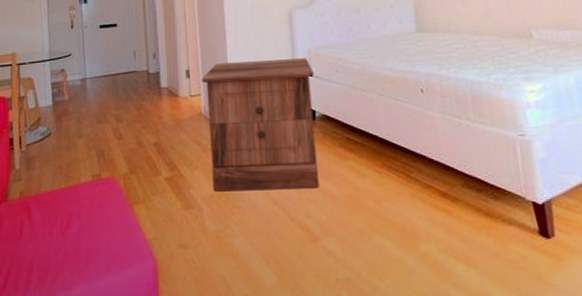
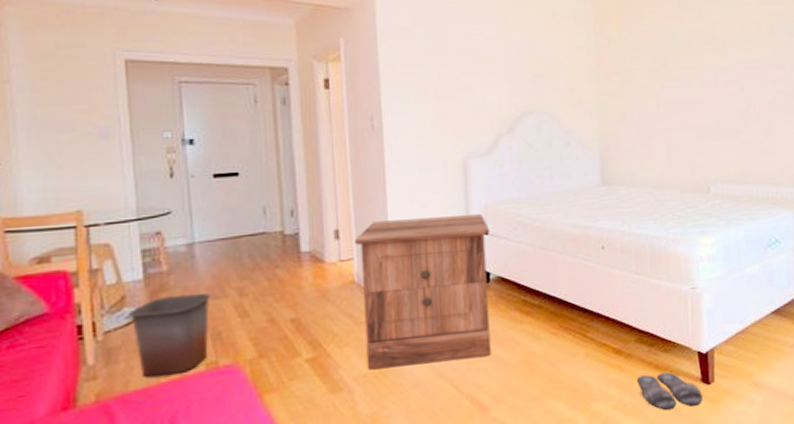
waste bin: none [42,118,98,183] -> present [128,293,212,378]
slippers: none [466,221,543,260] -> present [637,372,702,410]

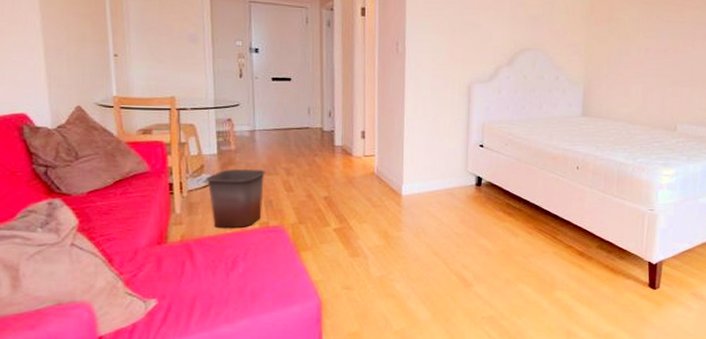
nightstand: present [354,214,491,370] -> none [376,127,486,244]
slippers: present [637,372,702,410] -> none [594,275,648,305]

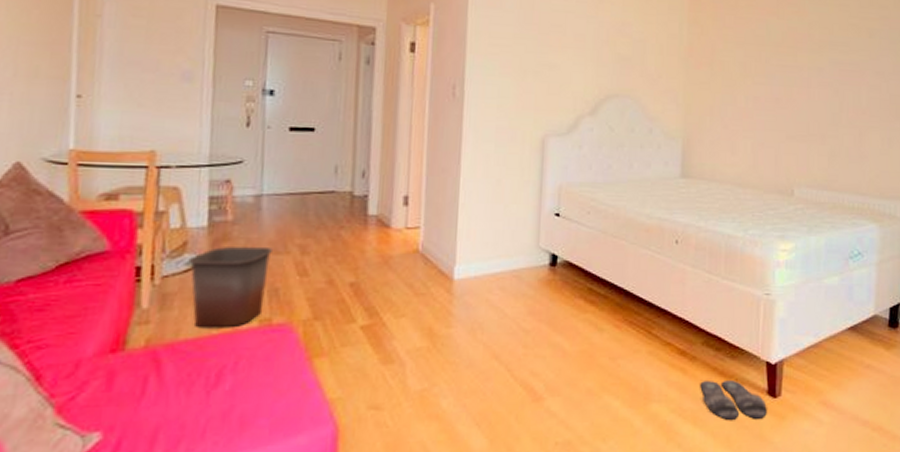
slippers: none [594,275,648,305] -> present [700,381,767,420]

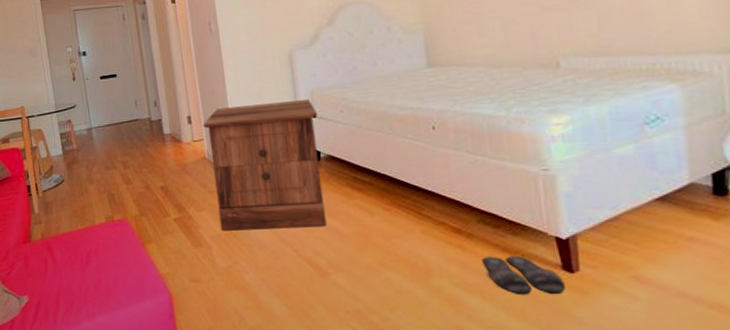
waste bin: present [188,247,274,328] -> none [55,165,107,225]
nightstand: none [422,191,563,344] -> present [203,99,327,231]

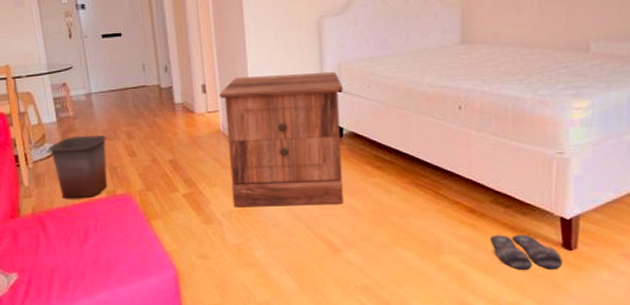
waste bin: none [55,165,107,225] -> present [48,135,108,199]

